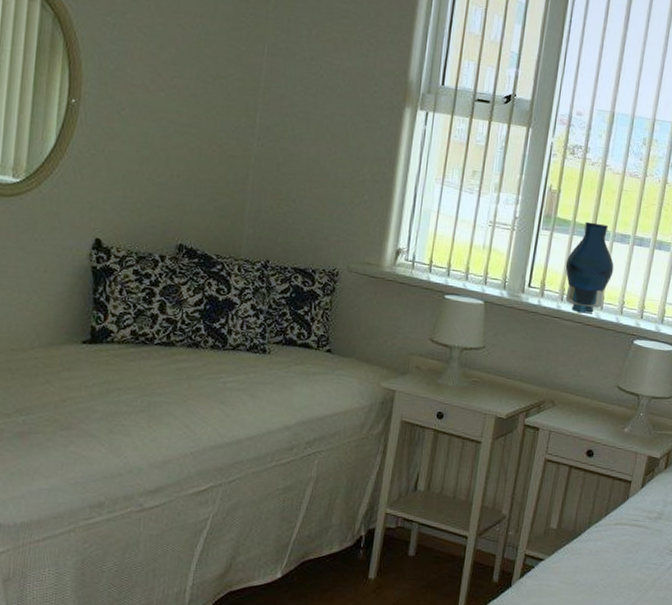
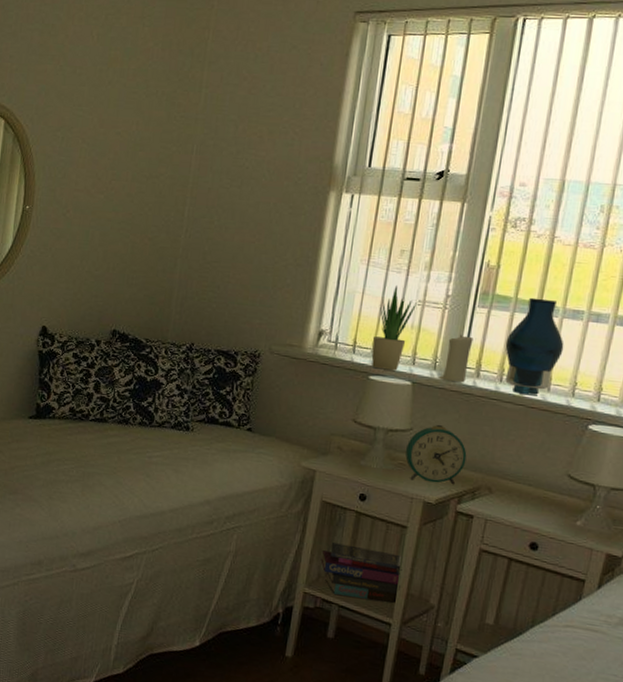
books: none [401,462,478,516] -> present [321,542,404,603]
potted plant: none [447,205,488,290] -> present [371,284,417,371]
alarm clock: none [479,342,533,400] -> present [405,424,467,485]
candle: none [508,255,538,302] -> present [439,334,473,383]

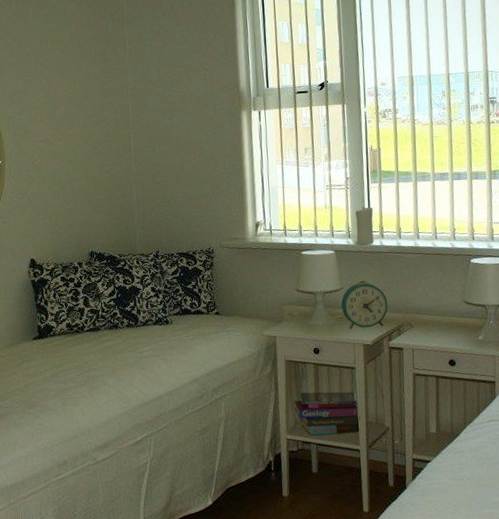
potted plant: present [371,284,417,371] -> none [297,176,325,245]
vase: present [505,297,564,396] -> none [397,168,440,245]

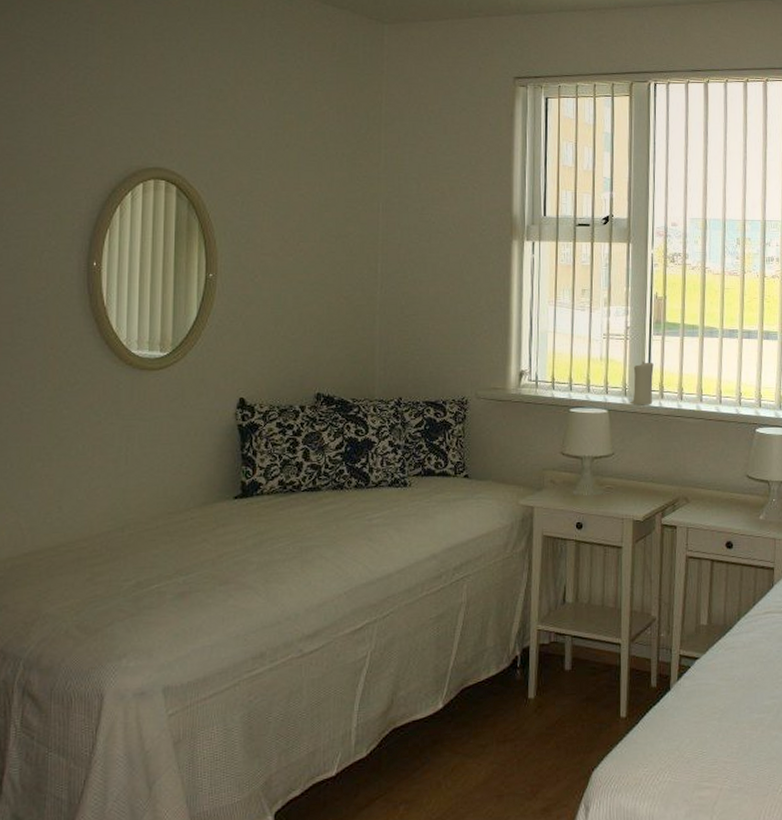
books: present [294,391,360,435] -> none [549,574,624,625]
alarm clock: present [341,280,388,329] -> none [611,446,663,502]

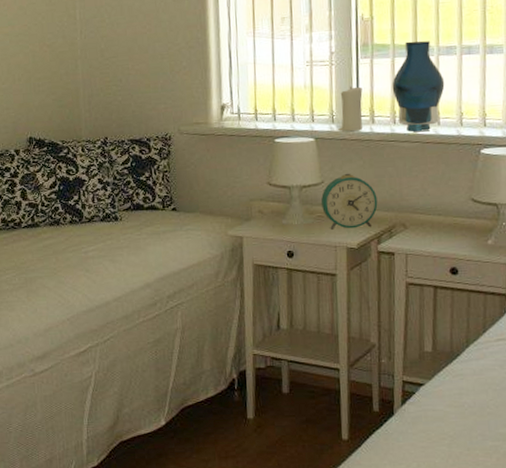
alarm clock: none [611,446,663,502] -> present [321,173,378,230]
vase: none [680,322,727,409] -> present [392,41,445,132]

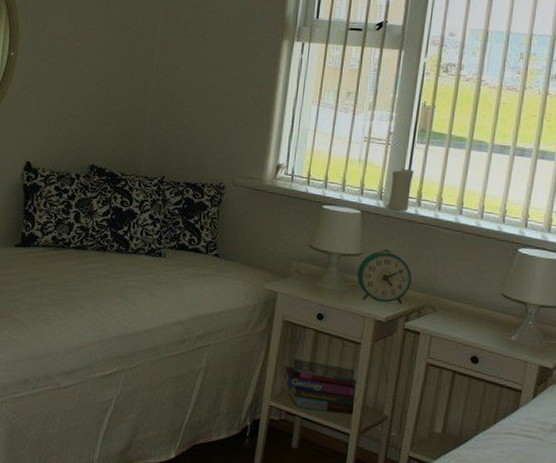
books: none [262,301,341,350] -> present [284,359,359,414]
vase: present [392,41,445,132] -> none [442,134,494,223]

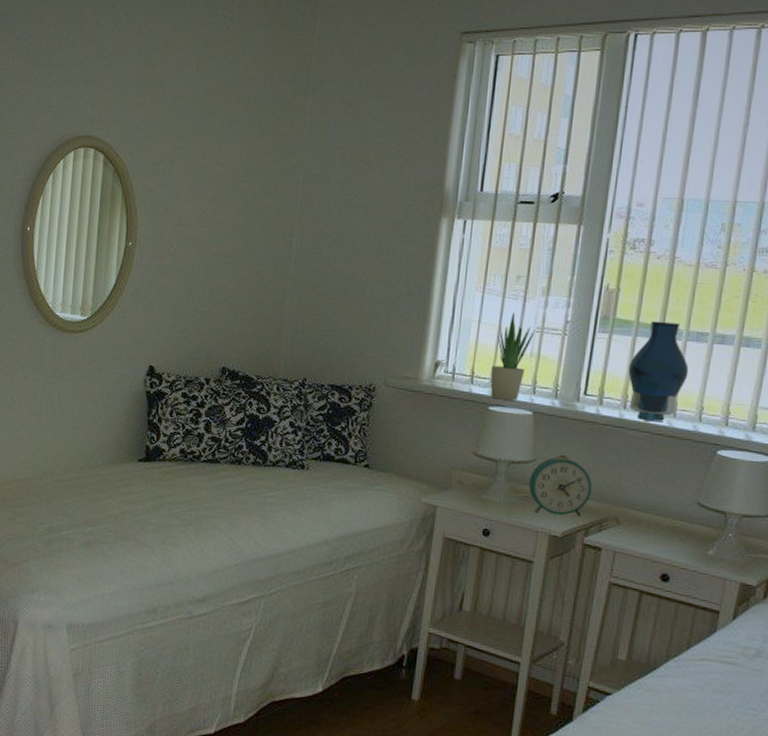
books: present [284,359,359,414] -> none [445,580,531,641]
potted plant: none [324,123,363,201] -> present [490,311,535,401]
candle: present [385,167,414,211] -> none [561,360,595,411]
vase: none [442,134,494,223] -> present [628,320,689,422]

